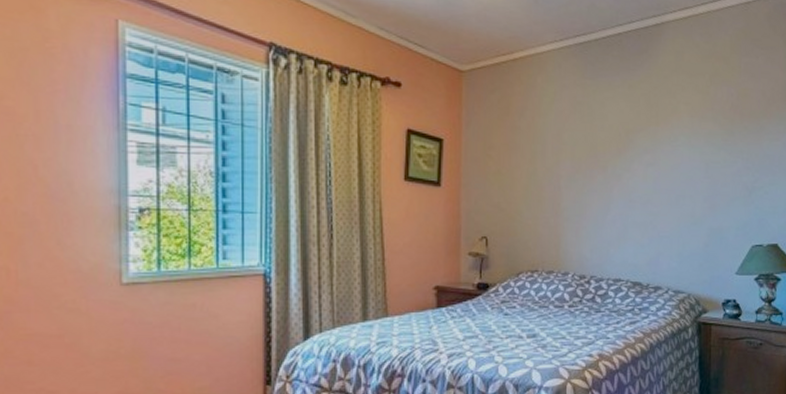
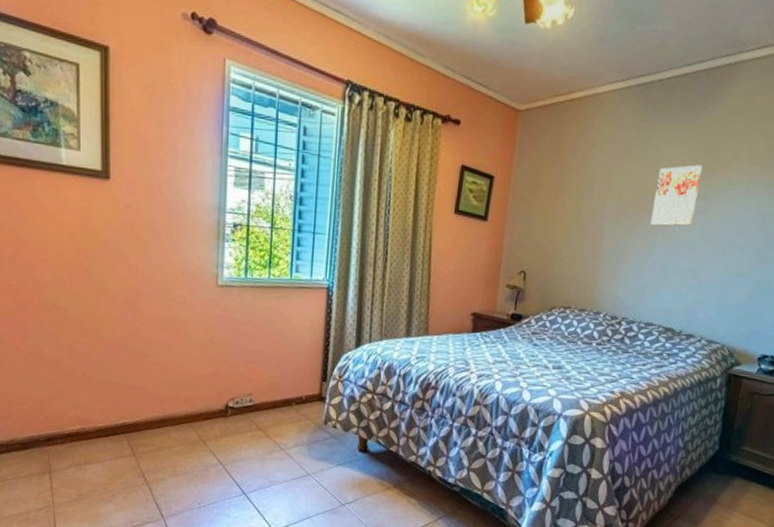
wall art: none [605,119,645,181] -> present [651,165,702,227]

